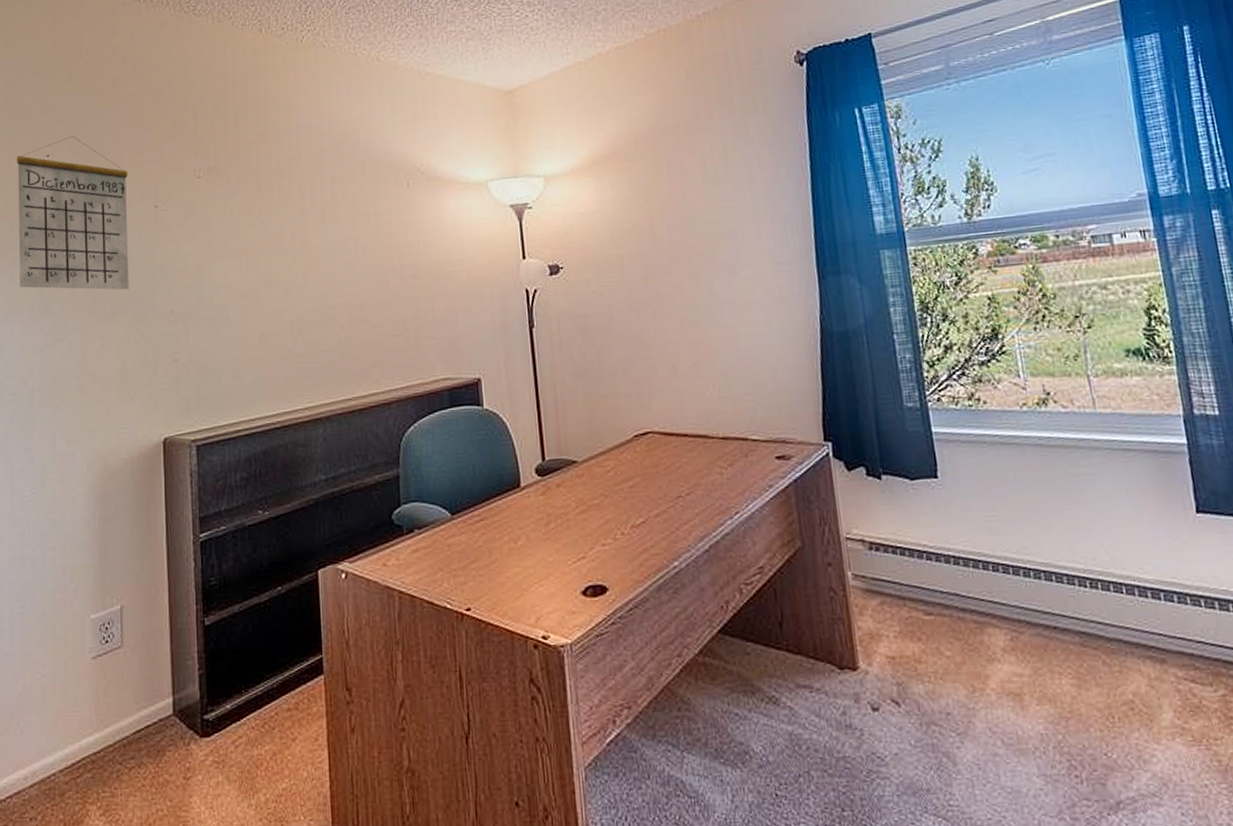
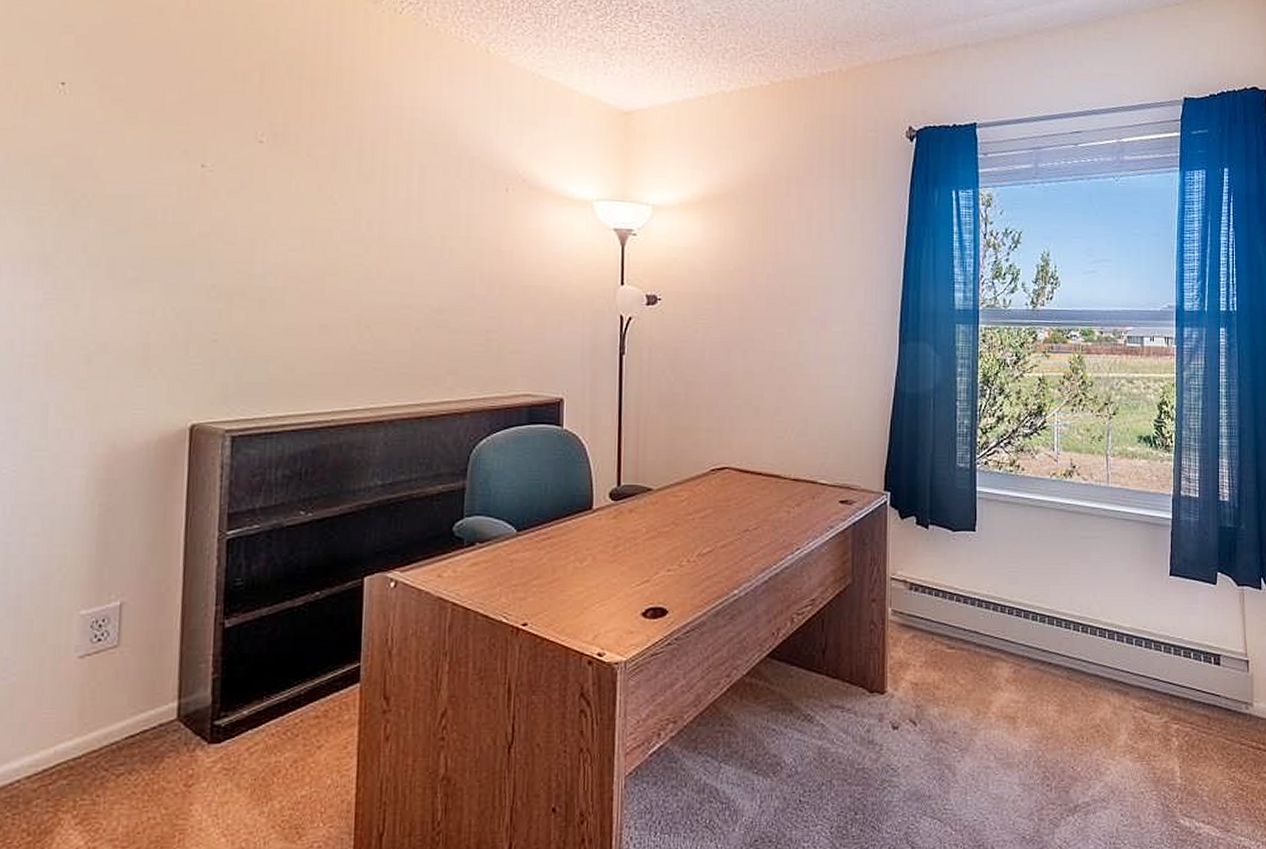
calendar: present [16,135,129,290] -> none [12,65,169,255]

